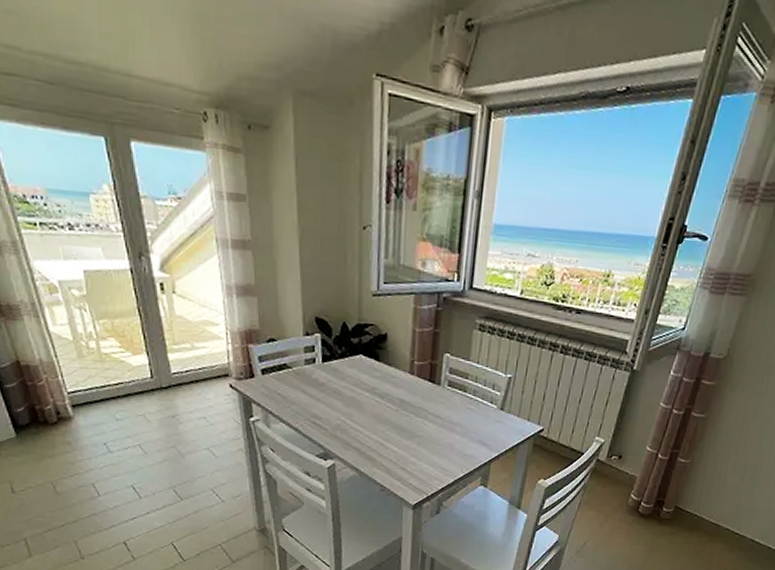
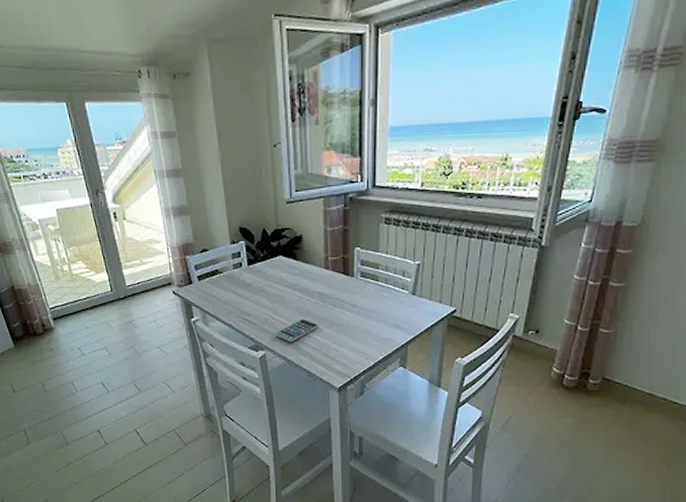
smartphone: none [348,426,398,453] -> present [276,318,319,343]

